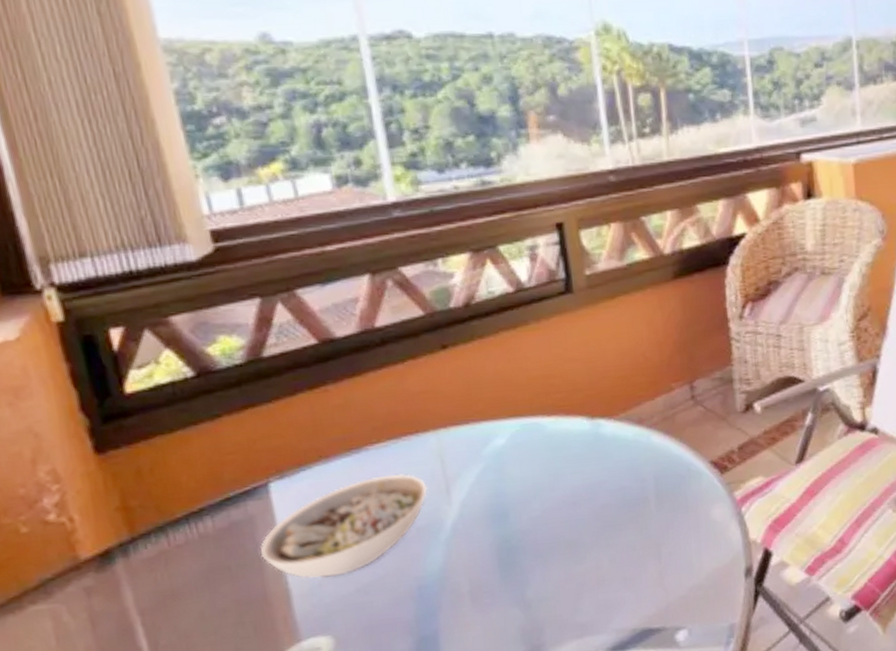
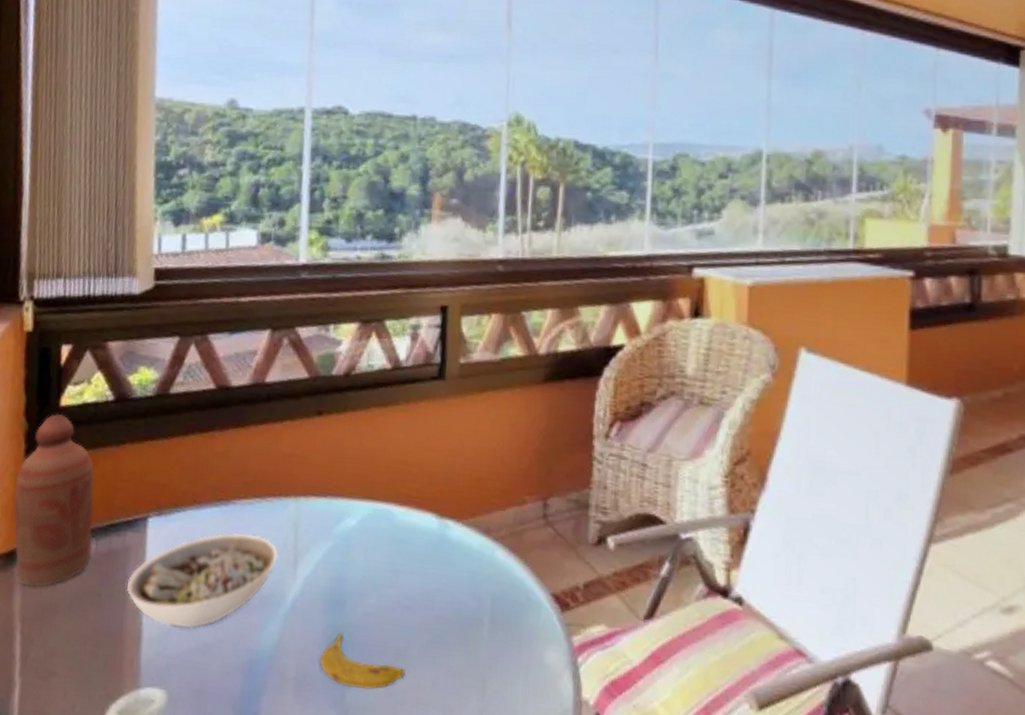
bottle: none [90,400,209,580] -> present [13,413,95,587]
fruit: none [492,541,582,586] -> present [320,633,405,691]

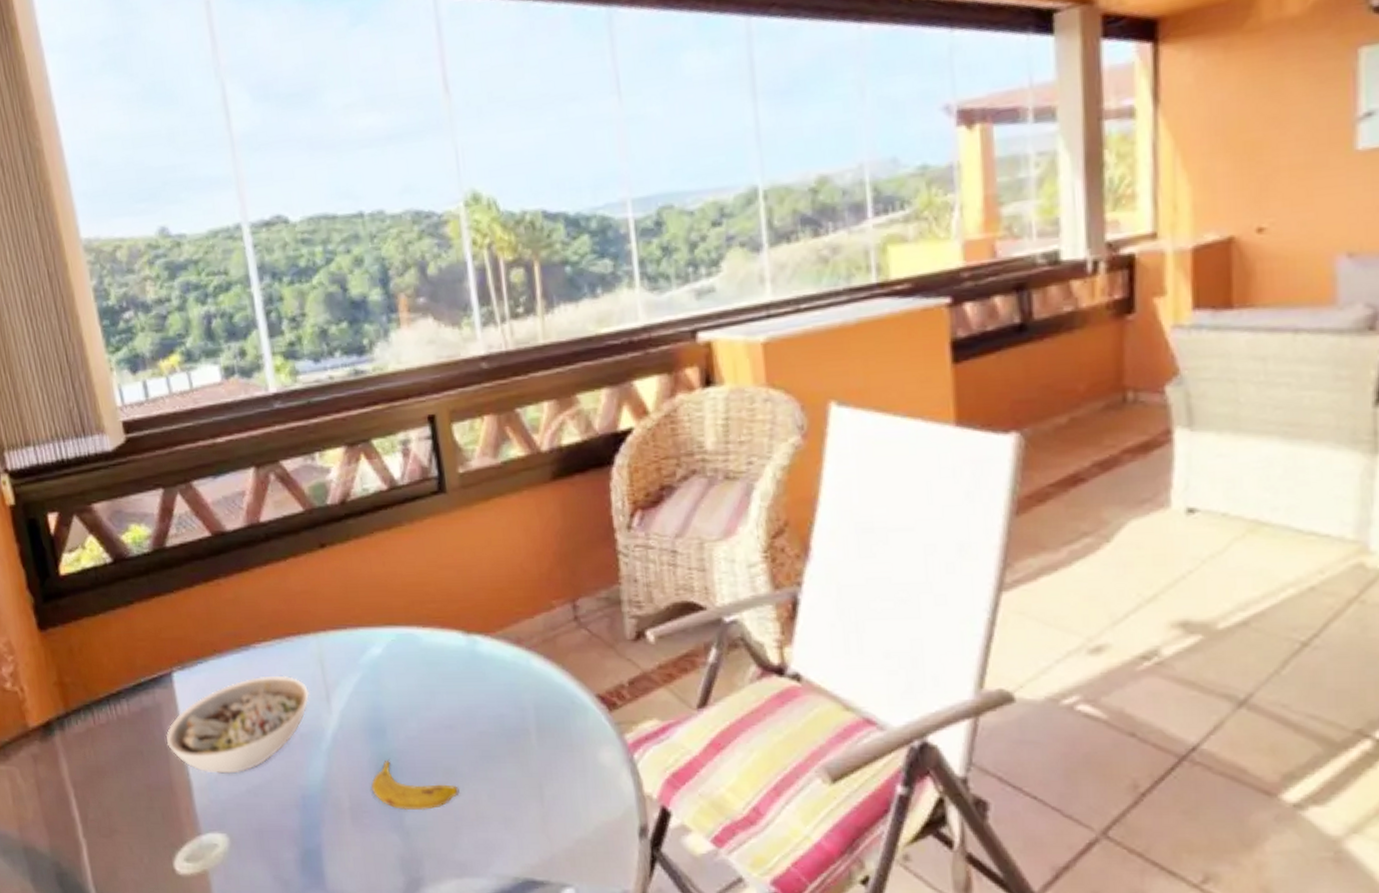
bottle: present [13,413,95,587] -> none [35,582,125,753]

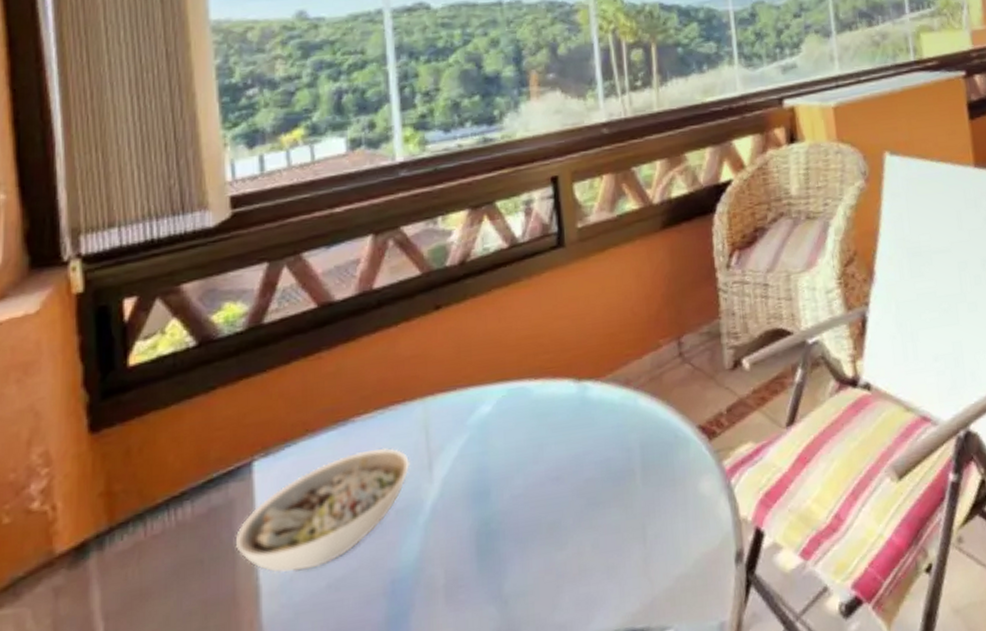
fruit: present [371,759,460,811] -> none [470,523,563,578]

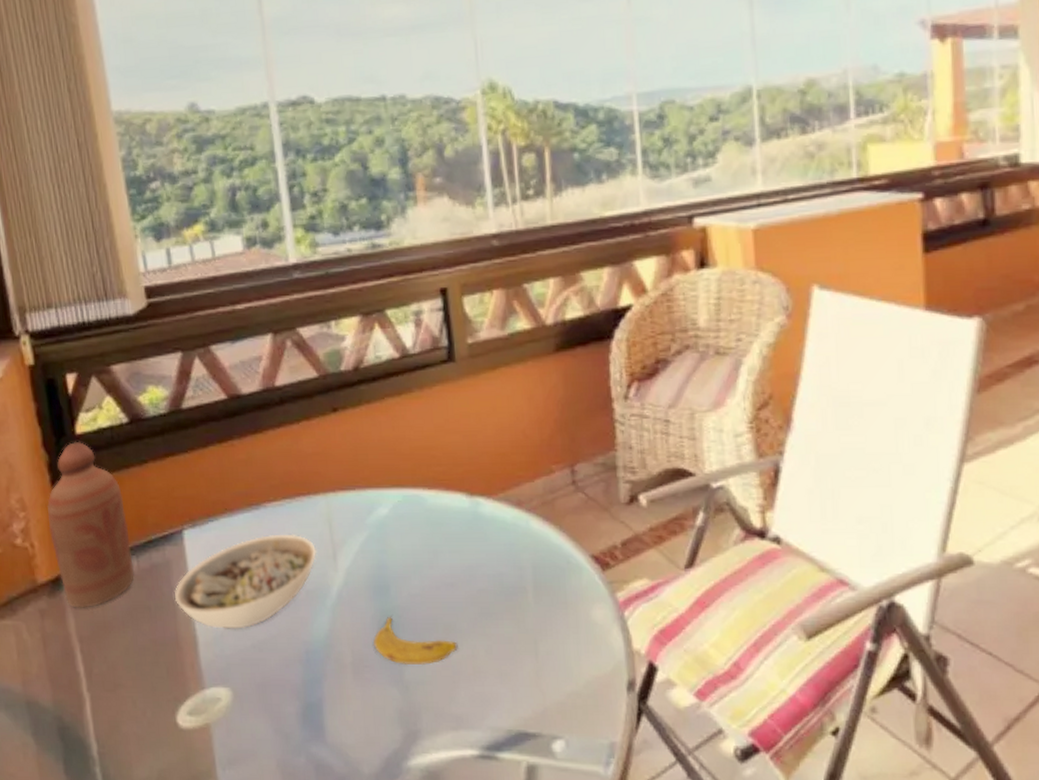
bottle: none [79,374,186,578] -> present [47,441,134,608]
fruit: none [470,523,563,578] -> present [373,616,458,666]

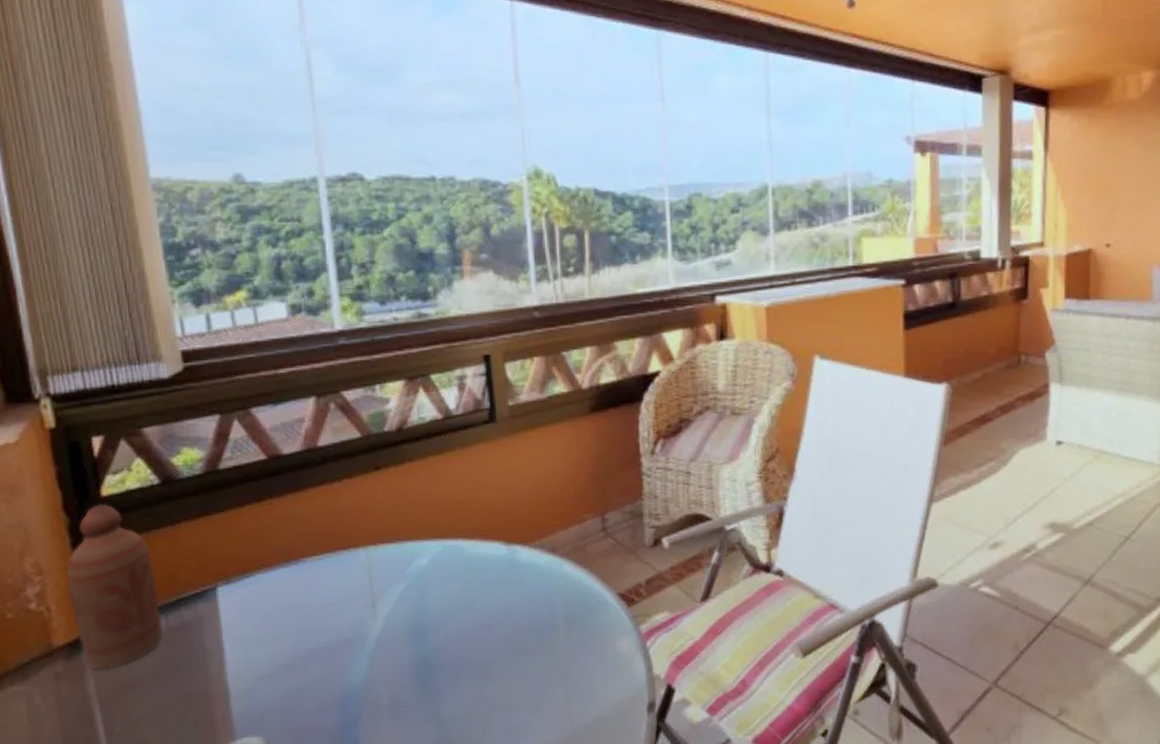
bowl: present [173,534,317,629] -> none [205,586,356,681]
fruit: present [373,616,458,666] -> none [410,658,493,703]

